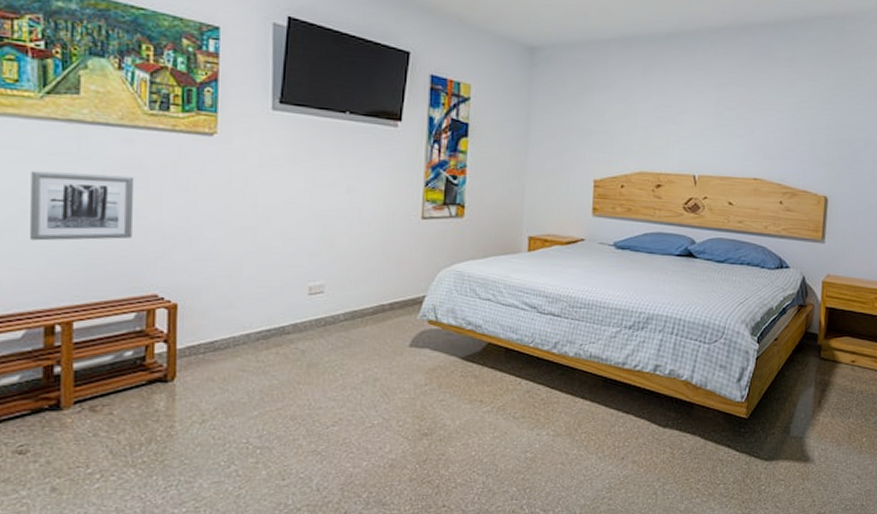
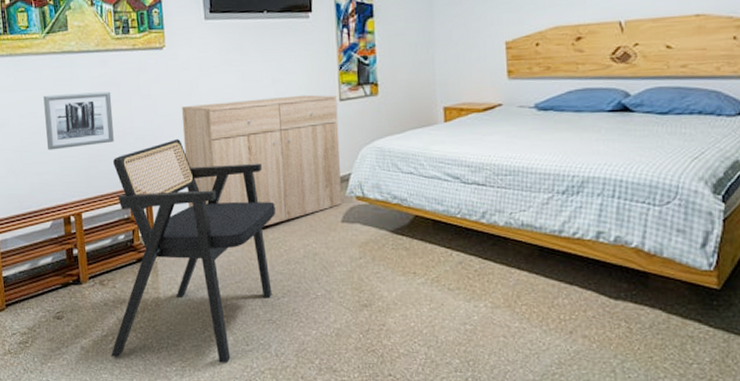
armchair: none [96,242,335,501] -> present [111,139,276,363]
dresser: none [226,204,419,348] -> present [181,95,342,227]

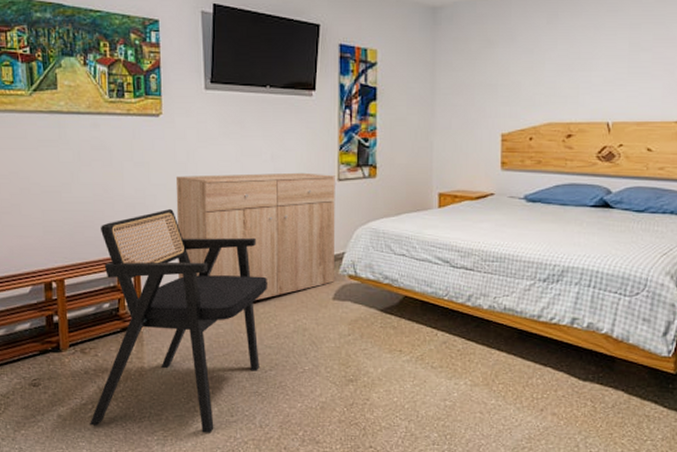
wall art: present [43,91,114,150] -> none [27,156,103,213]

